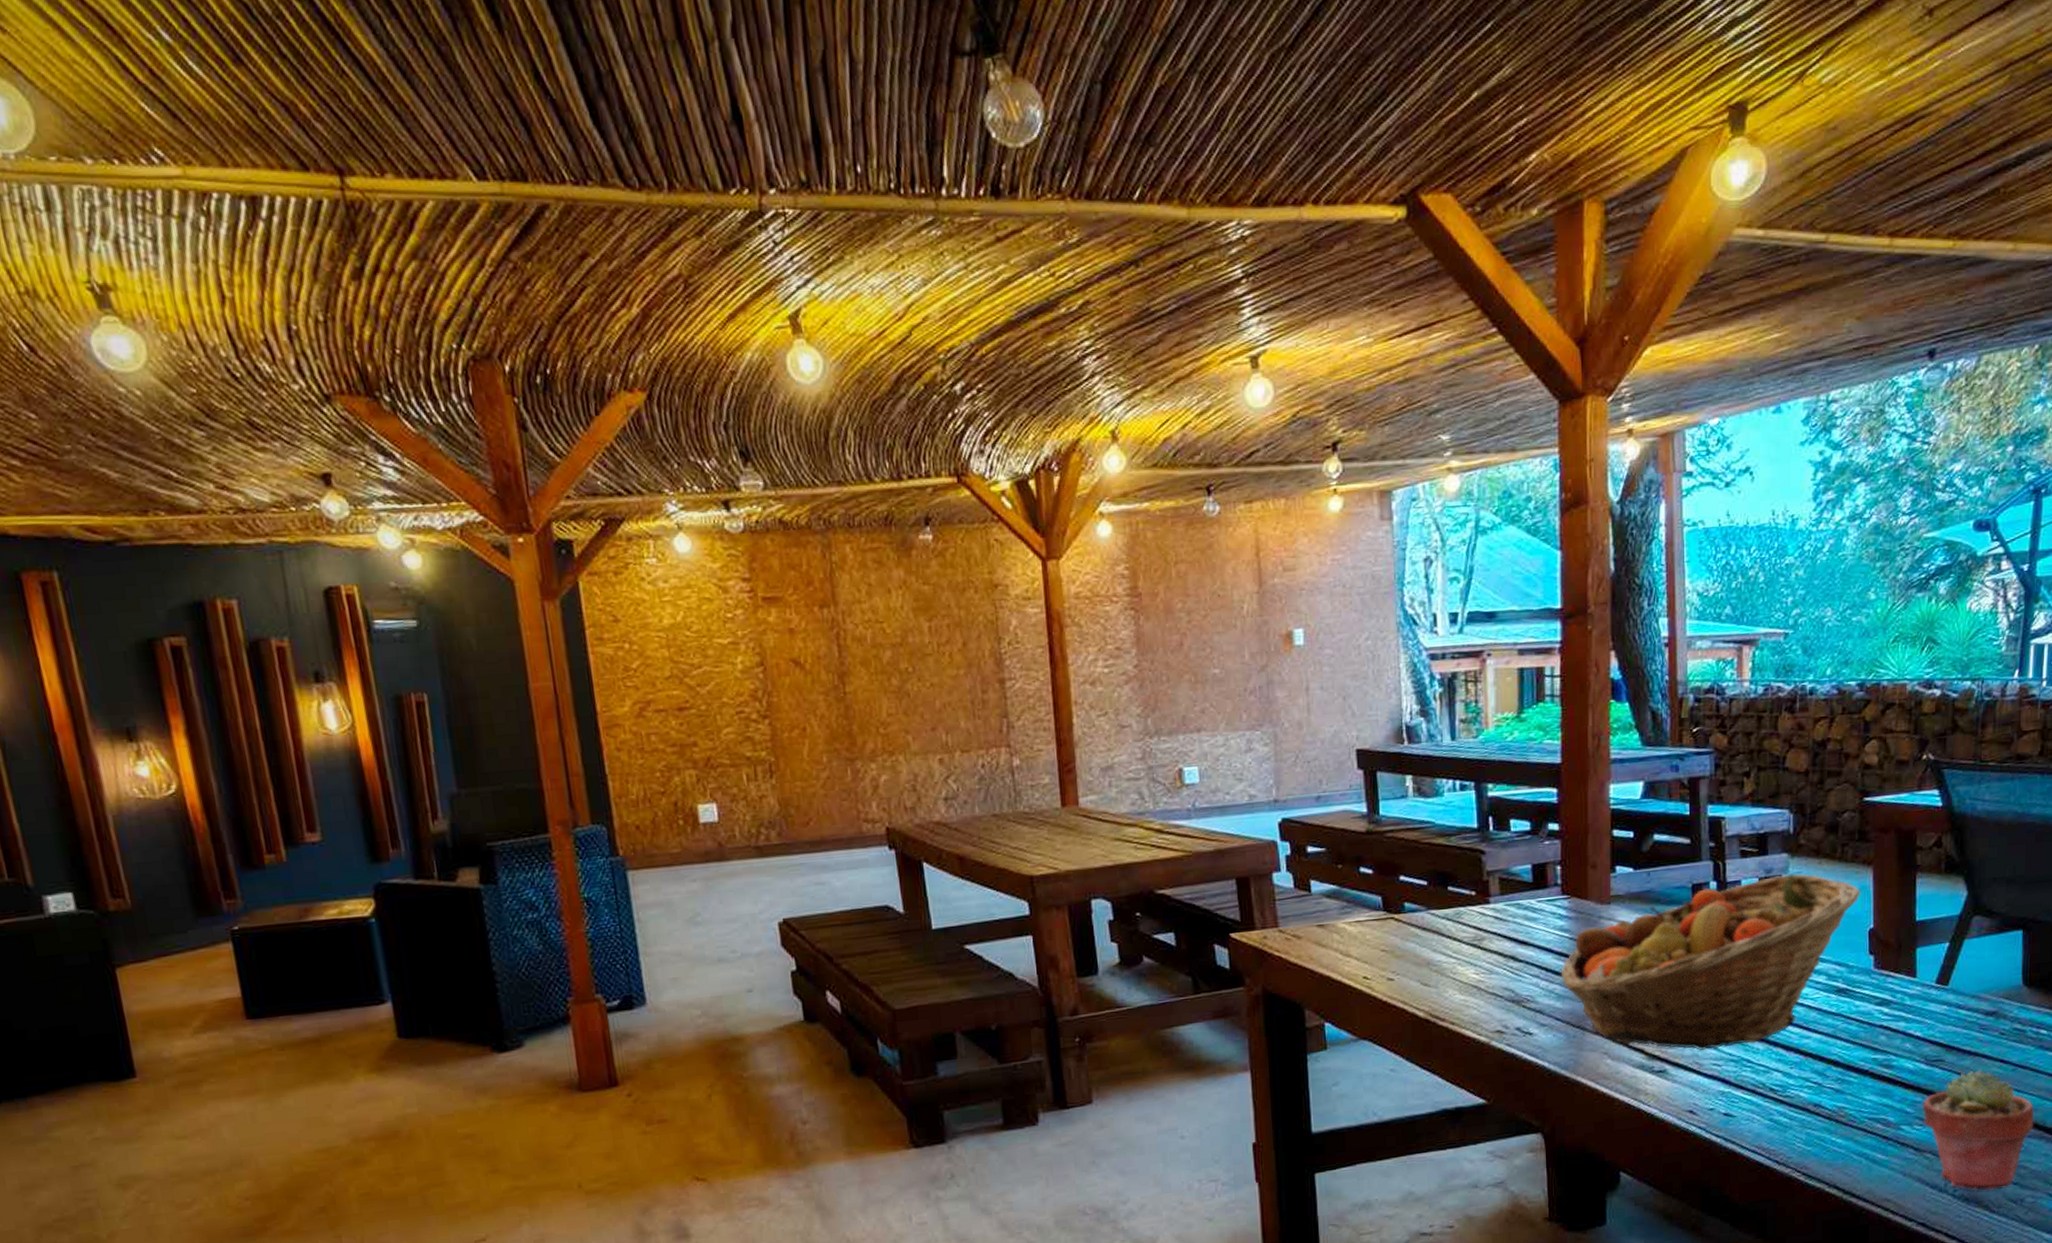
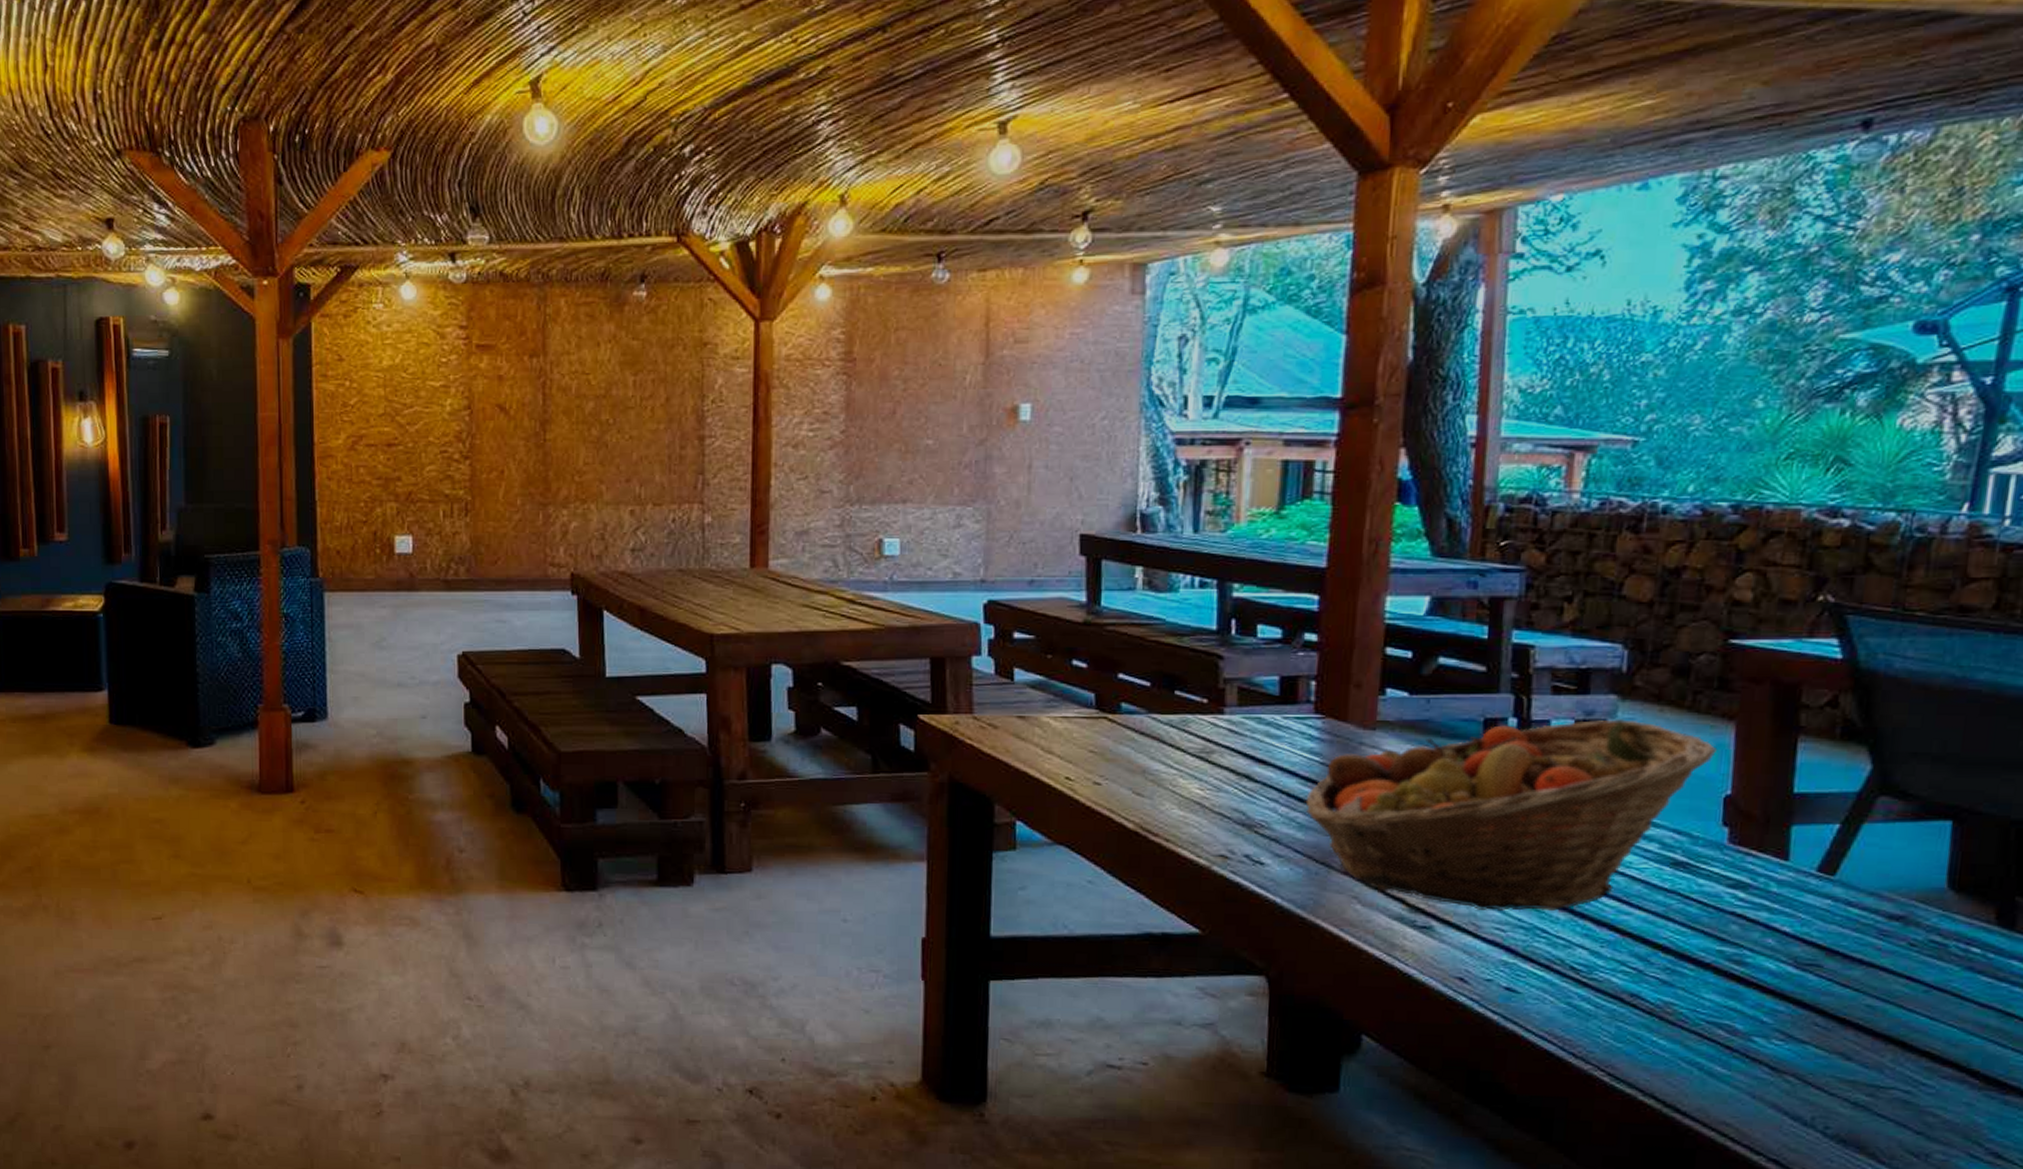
potted succulent: present [1922,1070,2034,1191] -> none [1785,984,1954,1137]

